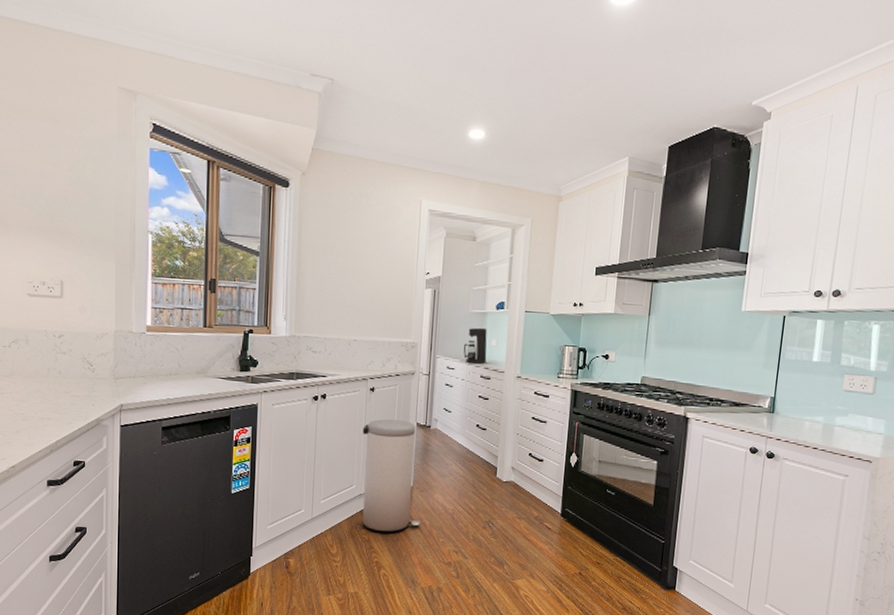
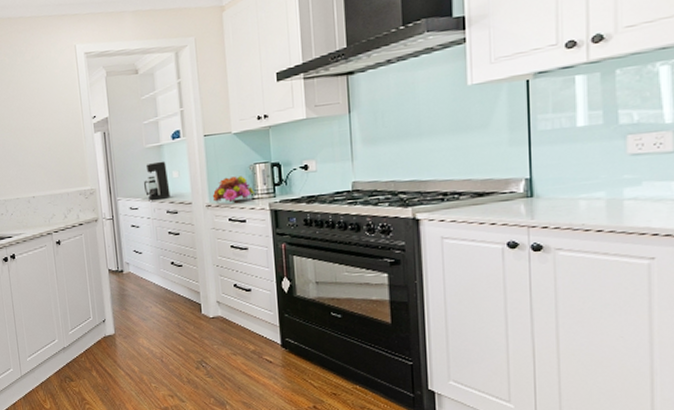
pedal bin: present [362,419,420,535] -> none [55,269,129,385]
flower bouquet: none [523,353,561,377] -> present [212,176,254,203]

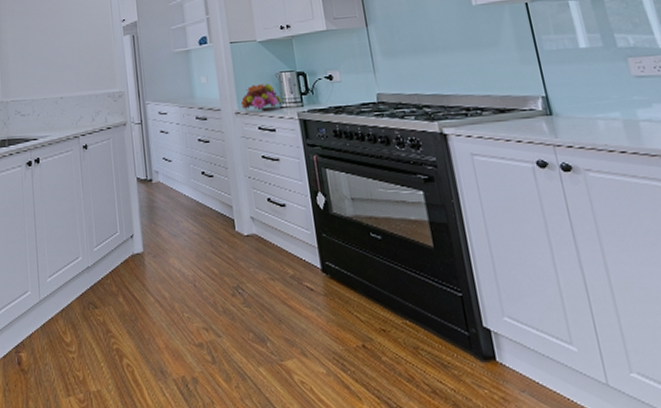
coffee maker: present [144,161,171,200] -> none [173,66,199,105]

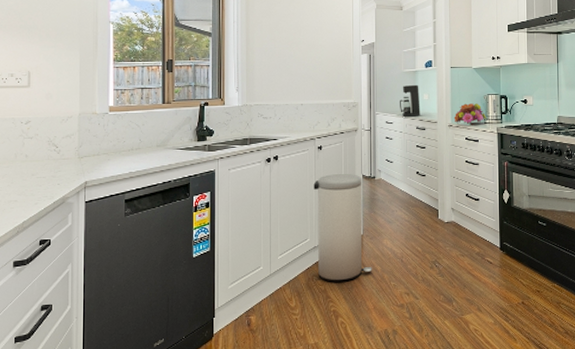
pedal bin: none [81,177,159,314] -> present [313,174,372,283]
coffee maker: none [173,66,199,105] -> present [400,84,421,117]

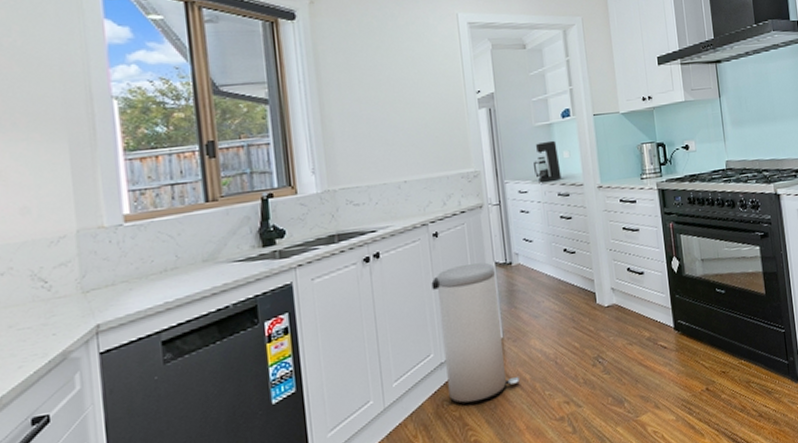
flower bouquet: present [454,103,486,124] -> none [603,155,643,184]

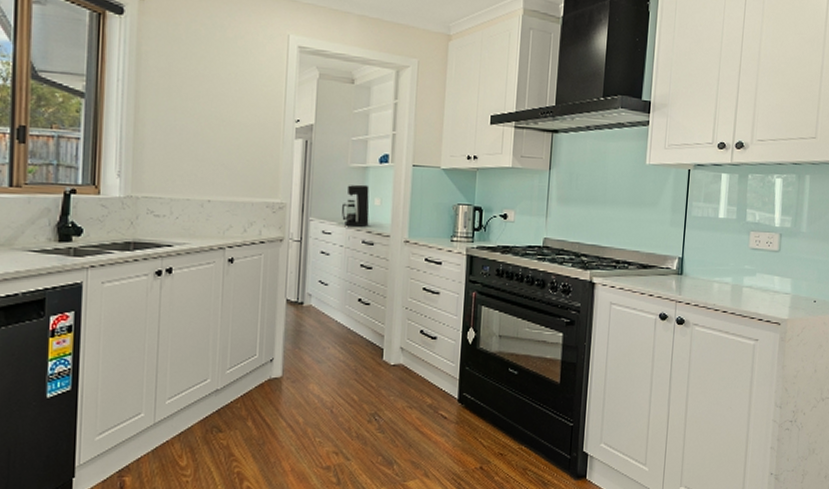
pedal bin: present [431,262,520,407] -> none [219,296,292,438]

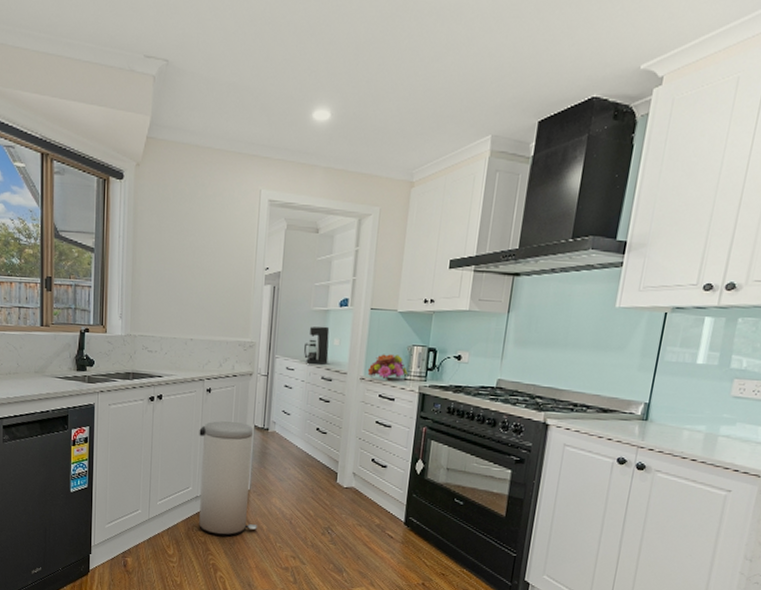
pedal bin: none [219,296,292,438] -> present [199,421,257,538]
flower bouquet: none [412,214,454,241] -> present [367,354,408,379]

